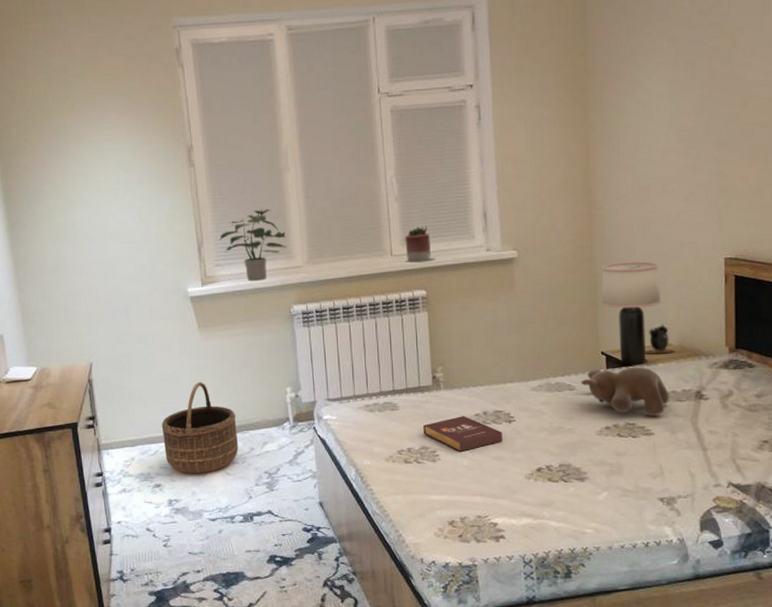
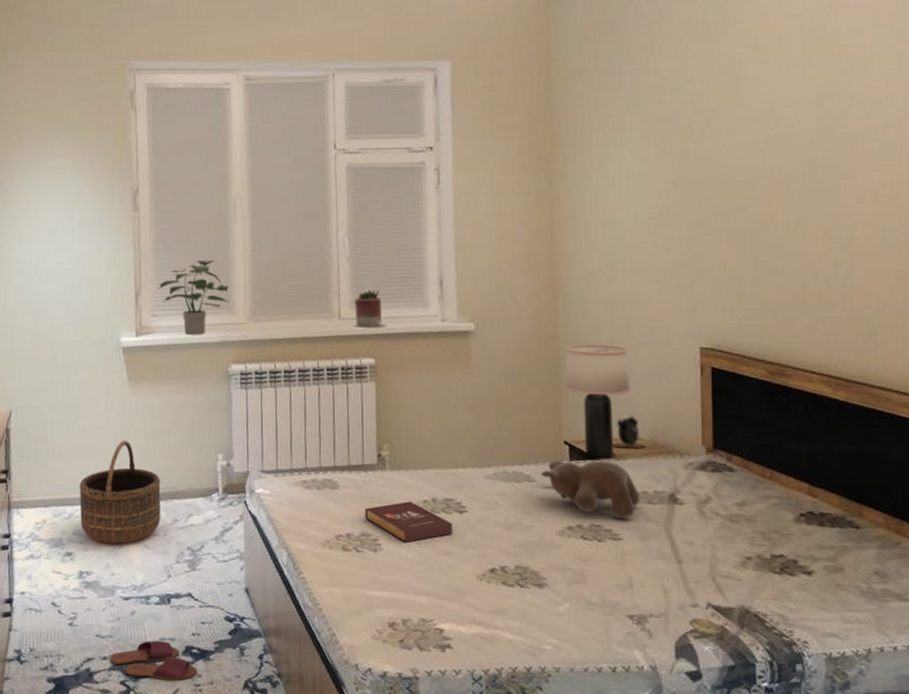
slippers: none [203,553,282,584] -> present [111,640,198,680]

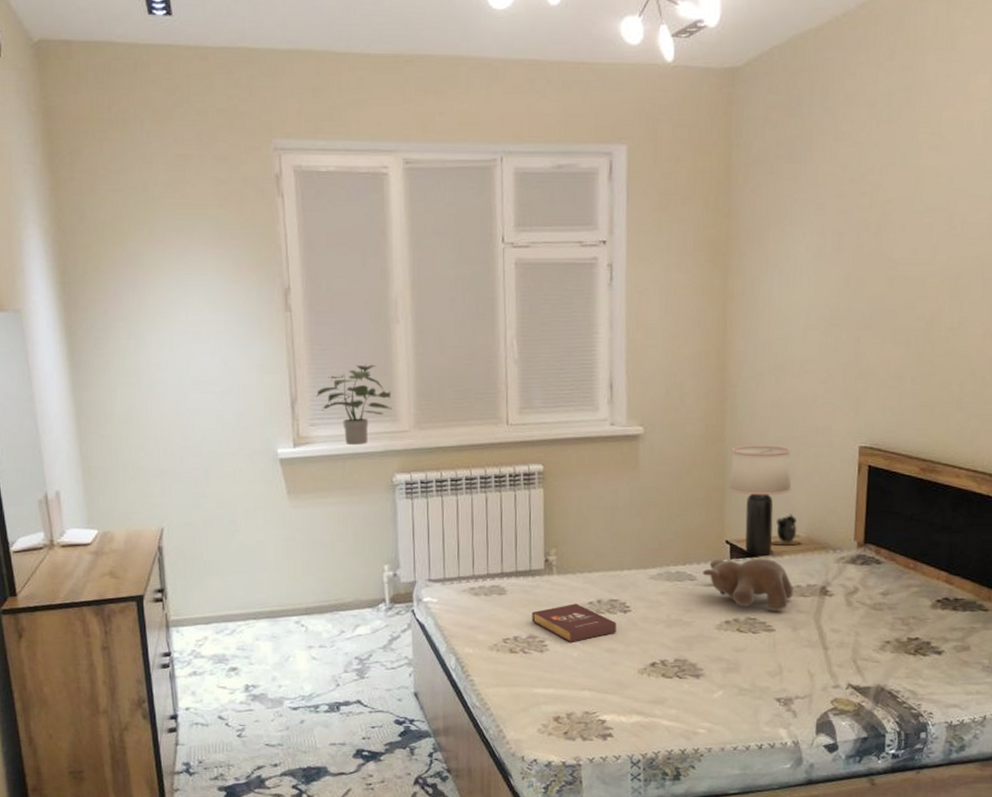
basket: present [79,440,161,544] -> none [240,554,327,657]
slippers: present [111,640,198,680] -> none [281,746,369,781]
succulent planter: present [353,289,387,329] -> none [521,394,555,435]

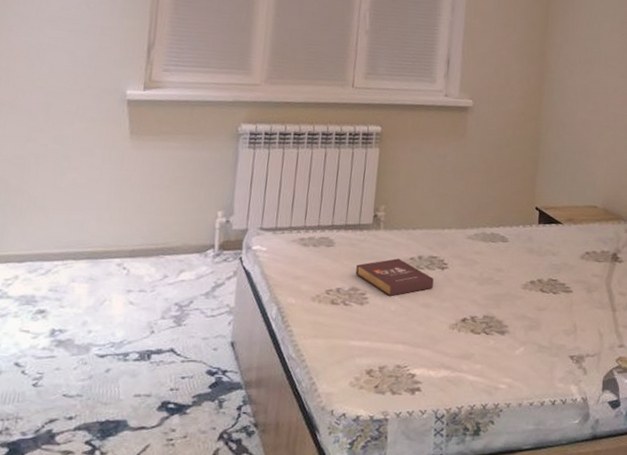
potted plant: present [316,364,393,446] -> none [174,19,248,94]
teddy bear: present [702,558,793,611] -> none [514,224,590,274]
table lamp: present [729,445,792,557] -> none [541,124,595,224]
alarm clock: present [771,513,801,547] -> none [574,186,599,216]

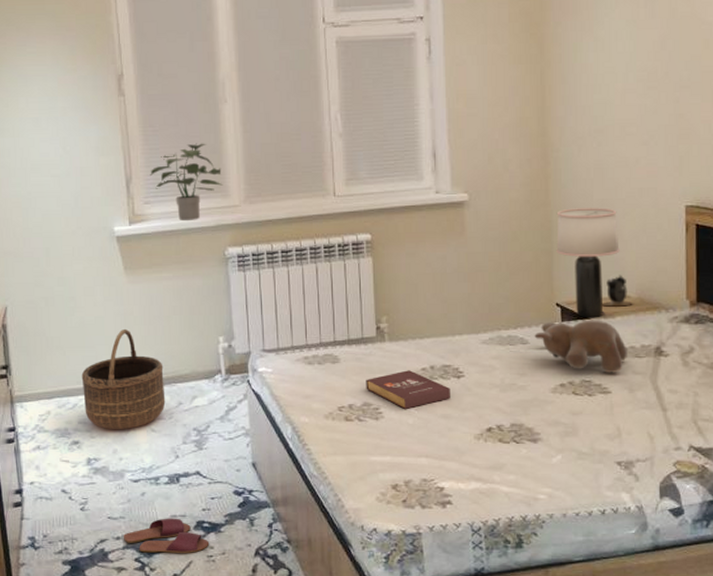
basket: none [58,194,155,301] -> present [81,328,166,430]
slippers: none [77,397,172,436] -> present [124,518,210,553]
potted plant: none [174,19,248,94] -> present [150,143,223,222]
teddy bear: none [514,224,590,274] -> present [534,320,627,373]
table lamp: none [541,124,595,224] -> present [556,208,620,318]
alarm clock: none [574,186,599,216] -> present [602,275,633,308]

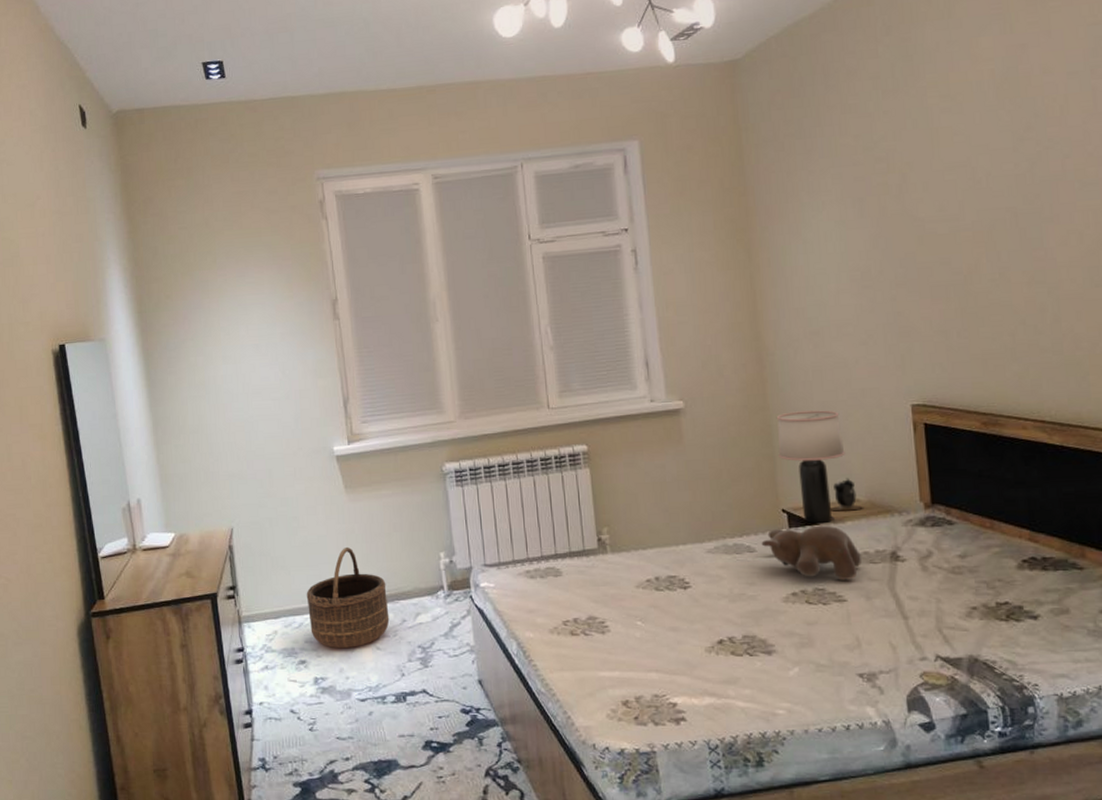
slippers: present [124,518,210,553] -> none [353,738,439,774]
potted plant: present [150,143,223,222] -> none [366,361,438,439]
book: present [366,370,450,409] -> none [590,582,678,622]

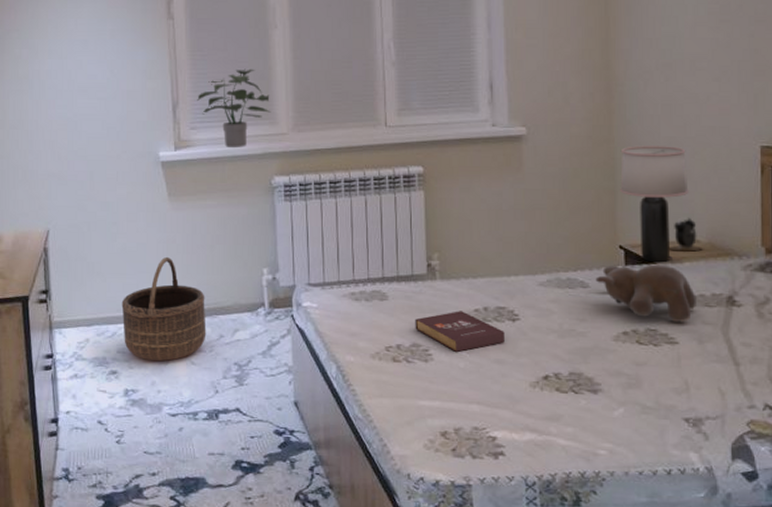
potted plant: none [366,361,438,439] -> present [197,68,271,149]
book: none [590,582,678,622] -> present [415,311,505,352]

